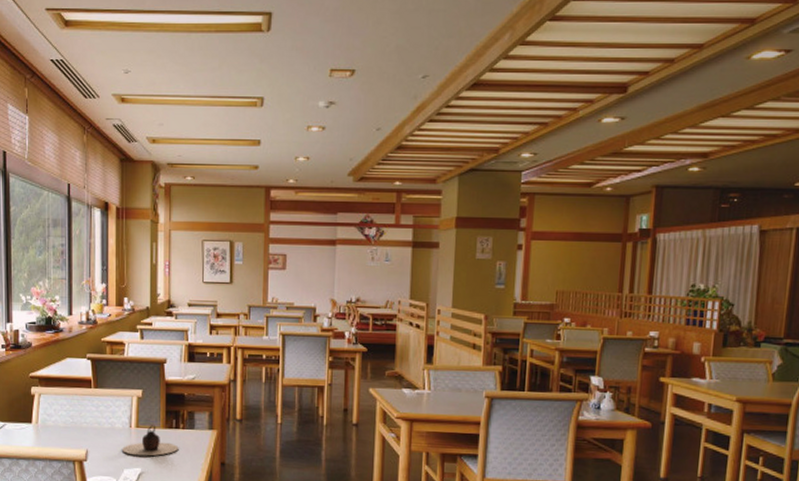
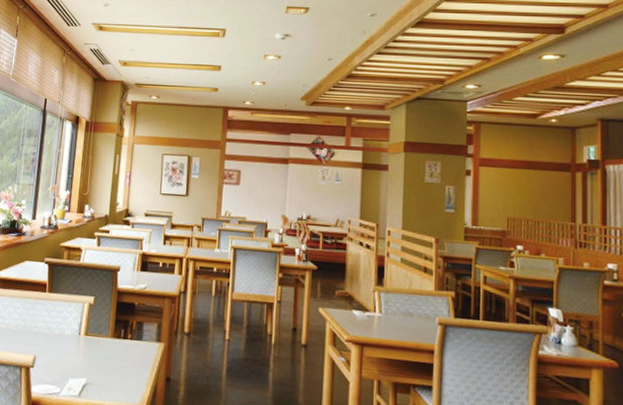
teapot: present [121,425,179,456] -> none [68,333,125,367]

